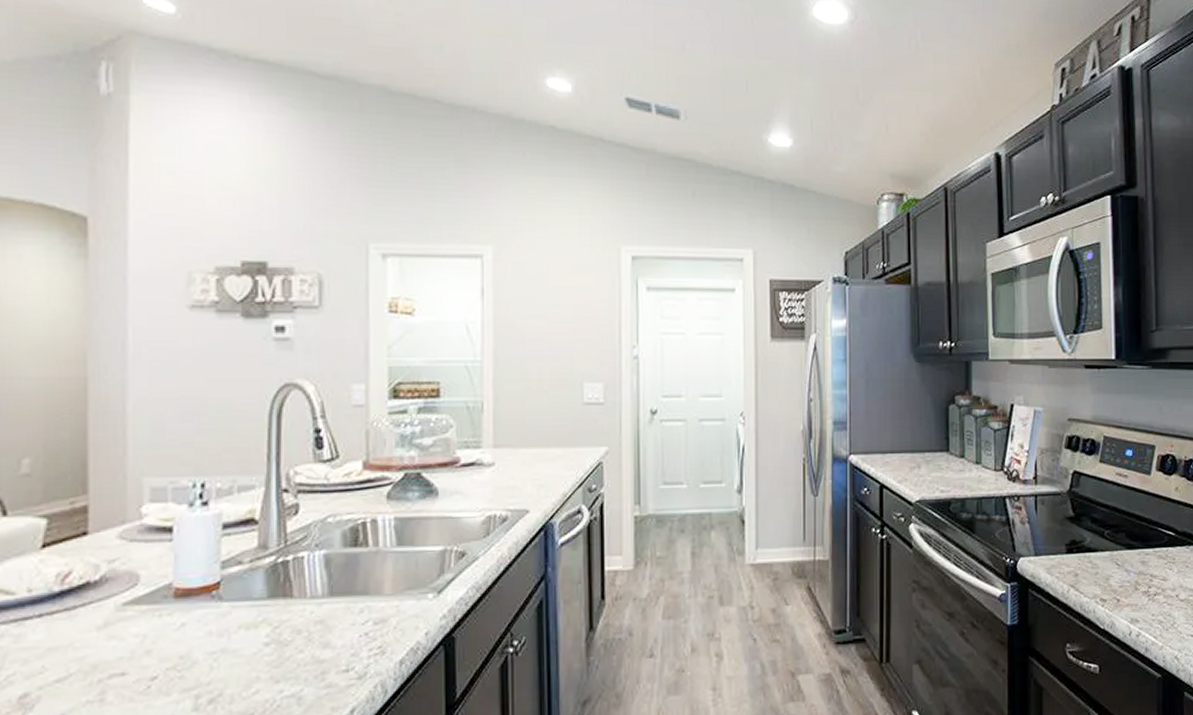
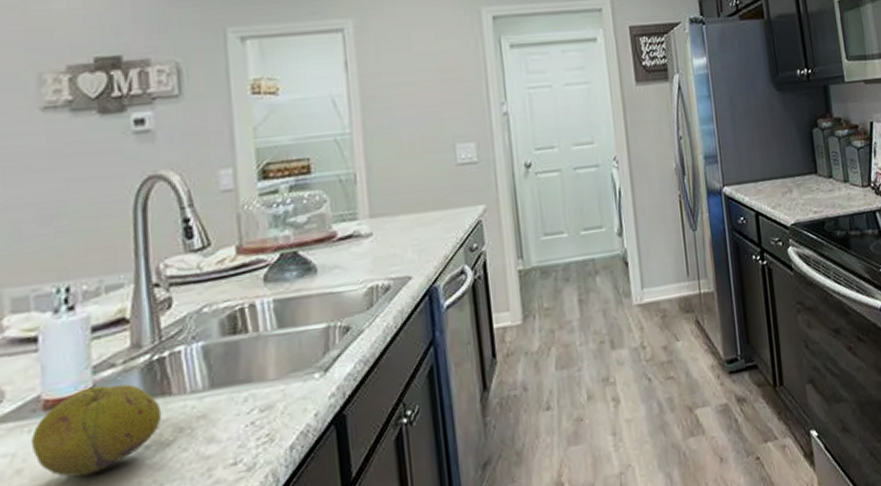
fruit: none [160,580,282,664] -> present [30,384,162,478]

